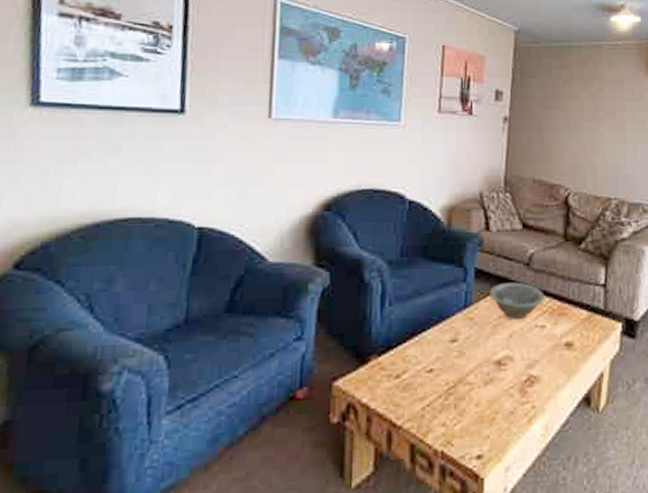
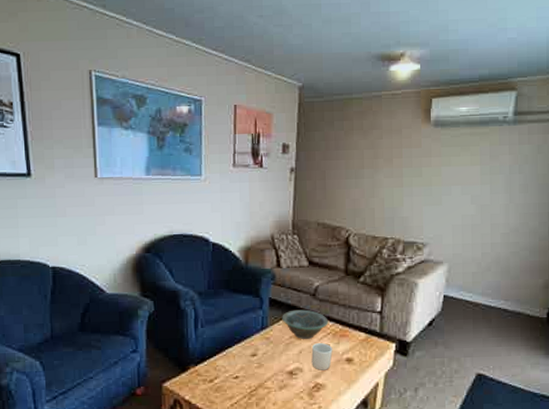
mug: none [524,324,550,359] -> present [311,343,333,370]

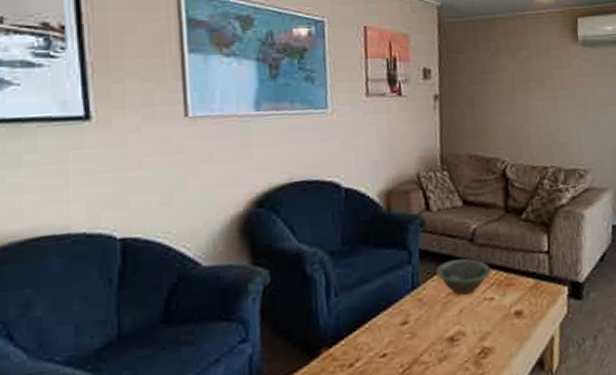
mug: present [311,343,333,370] -> none [474,296,499,331]

